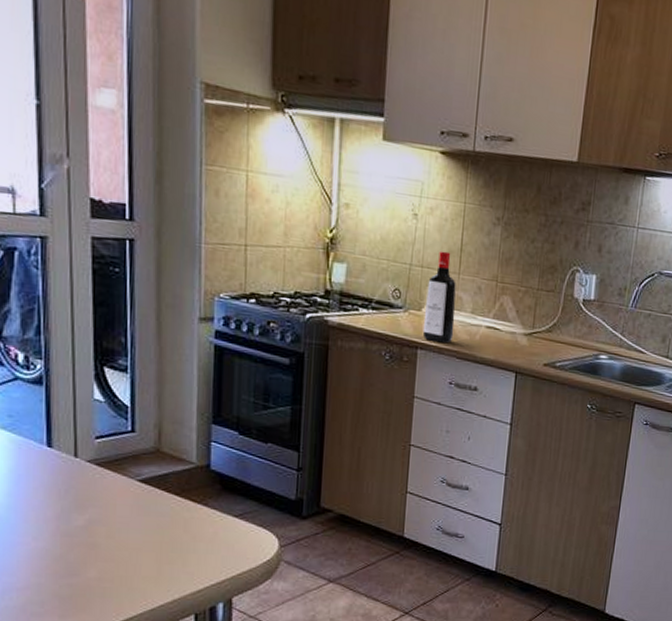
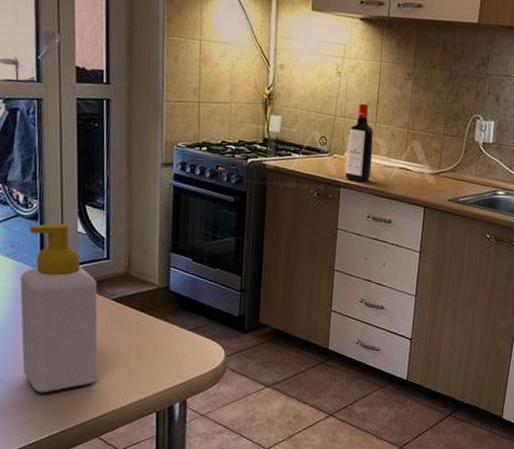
soap bottle: none [20,388,121,594] -> present [20,223,98,393]

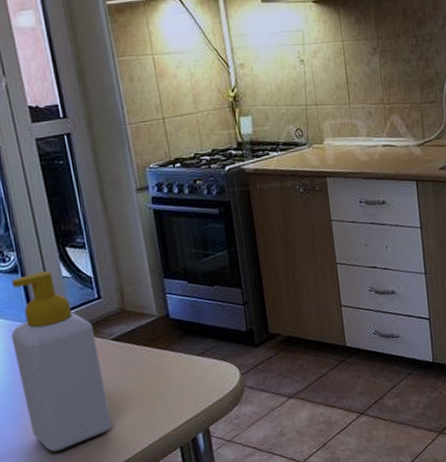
liquor bottle: present [345,103,374,182] -> none [324,87,356,168]

